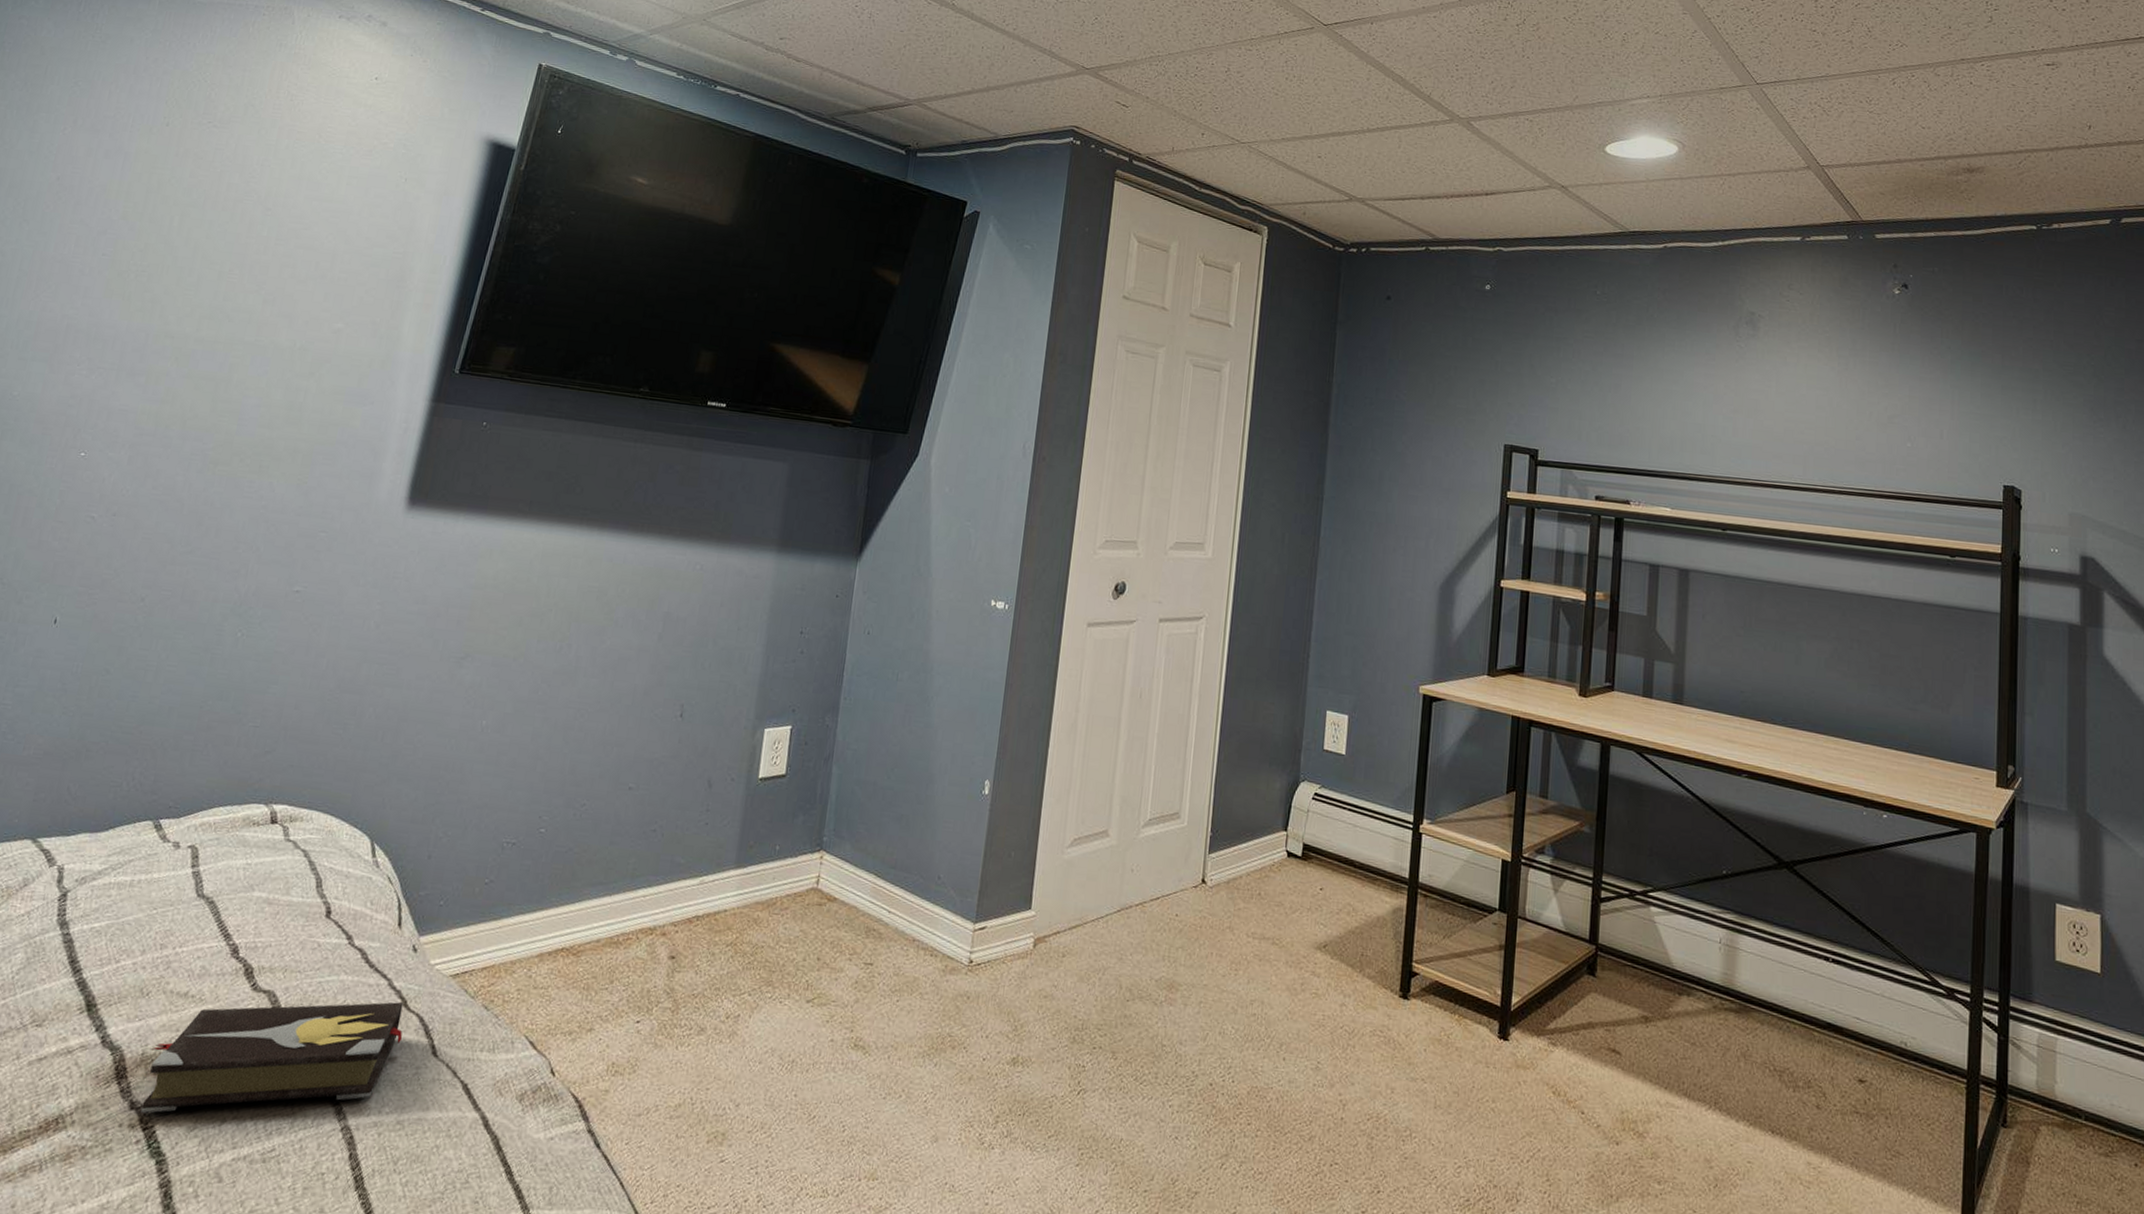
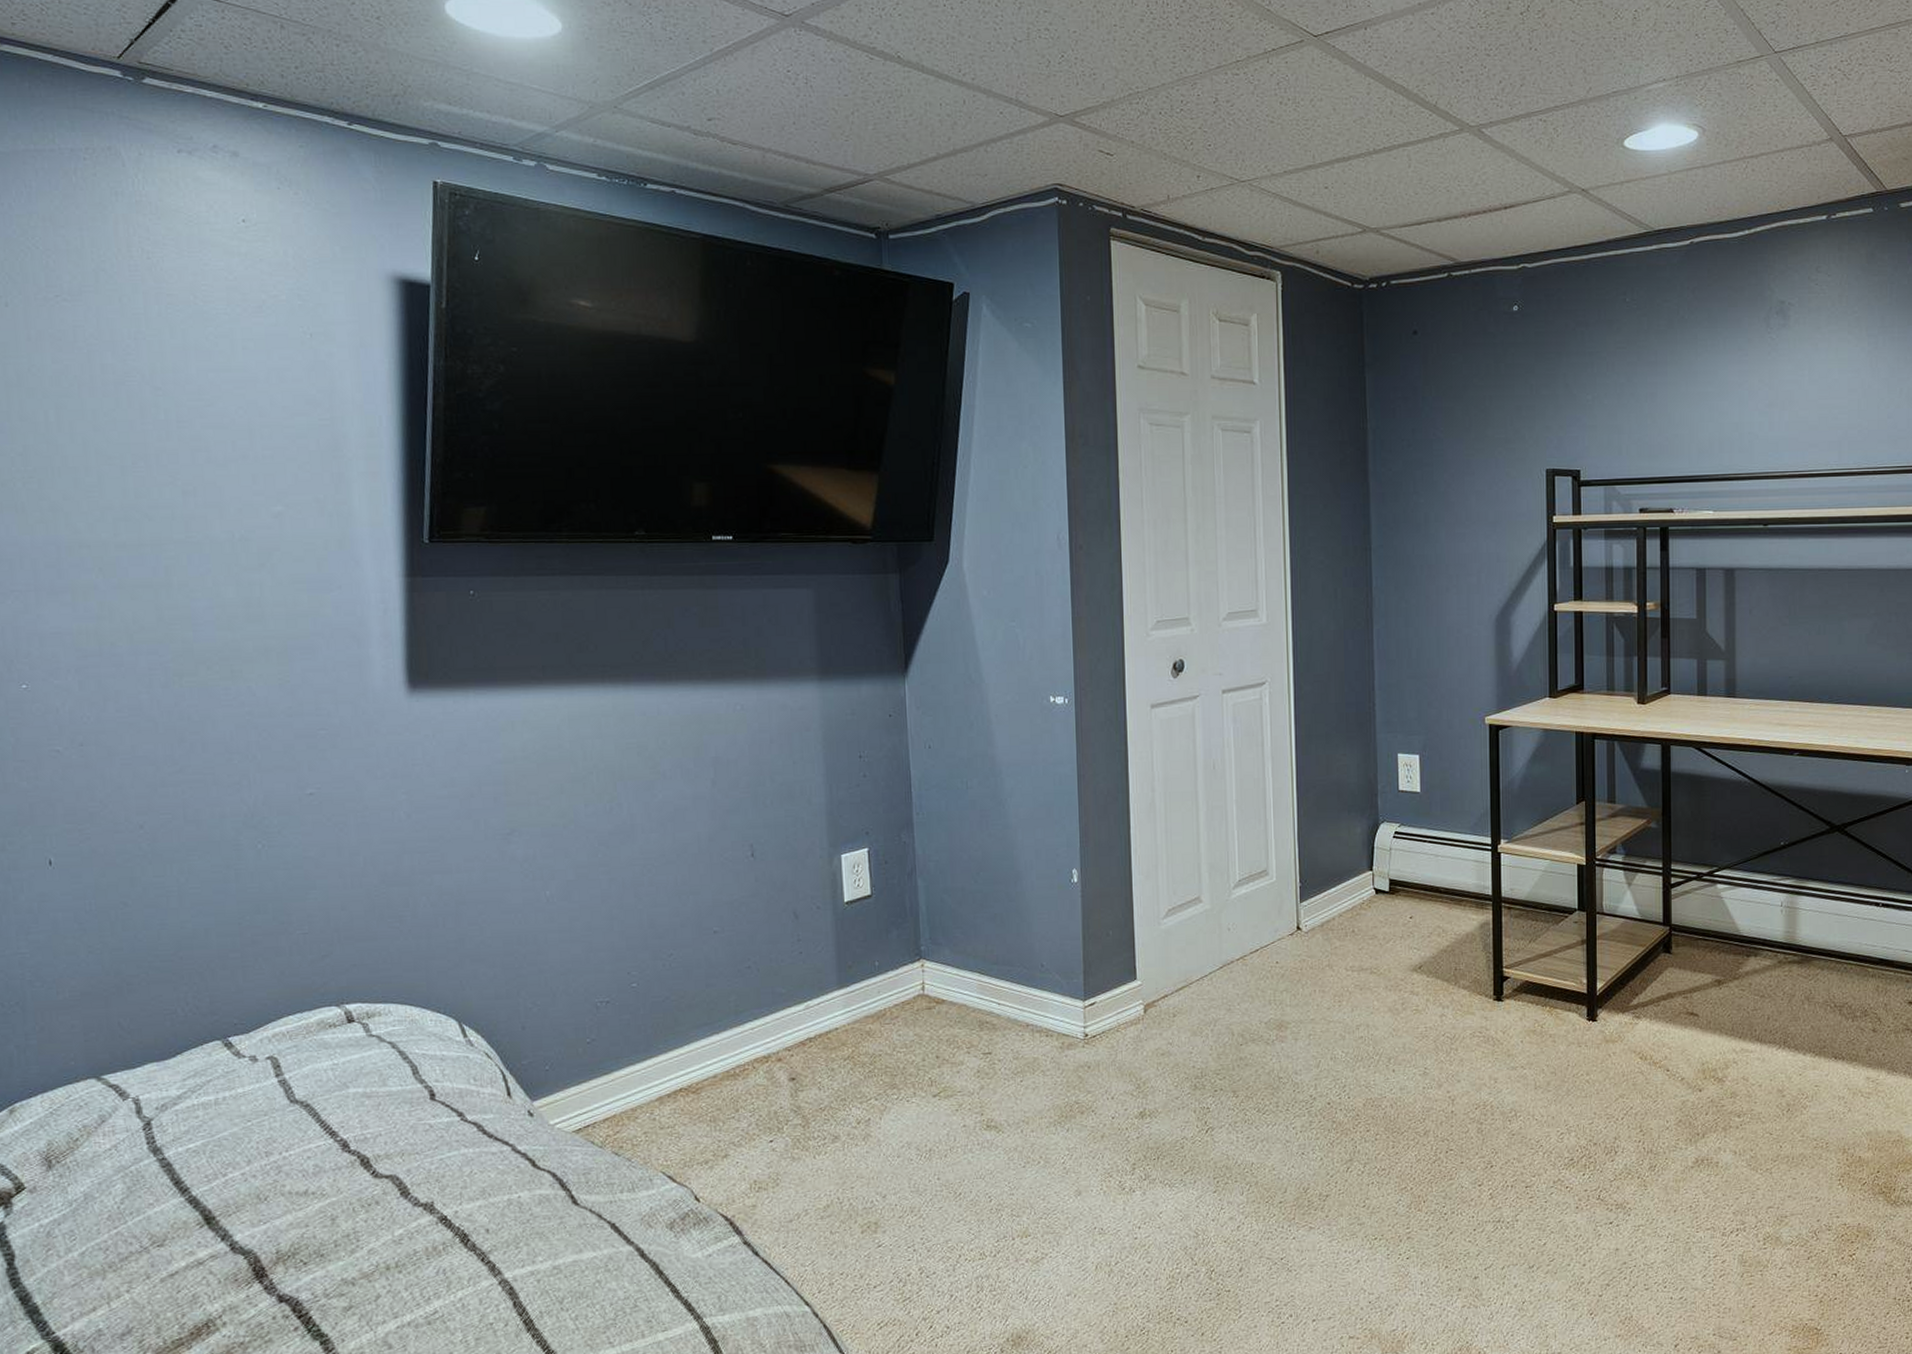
hardback book: present [141,1002,404,1113] -> none [283,1163,540,1303]

